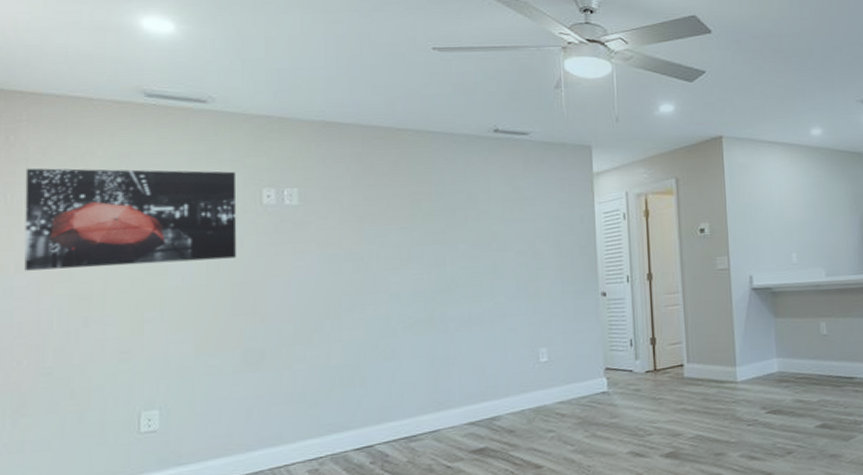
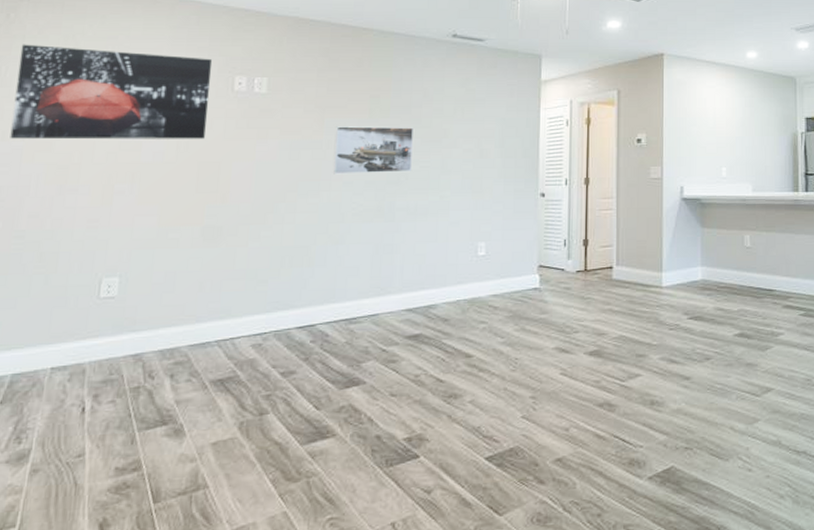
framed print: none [377,231,461,287] -> present [333,126,413,175]

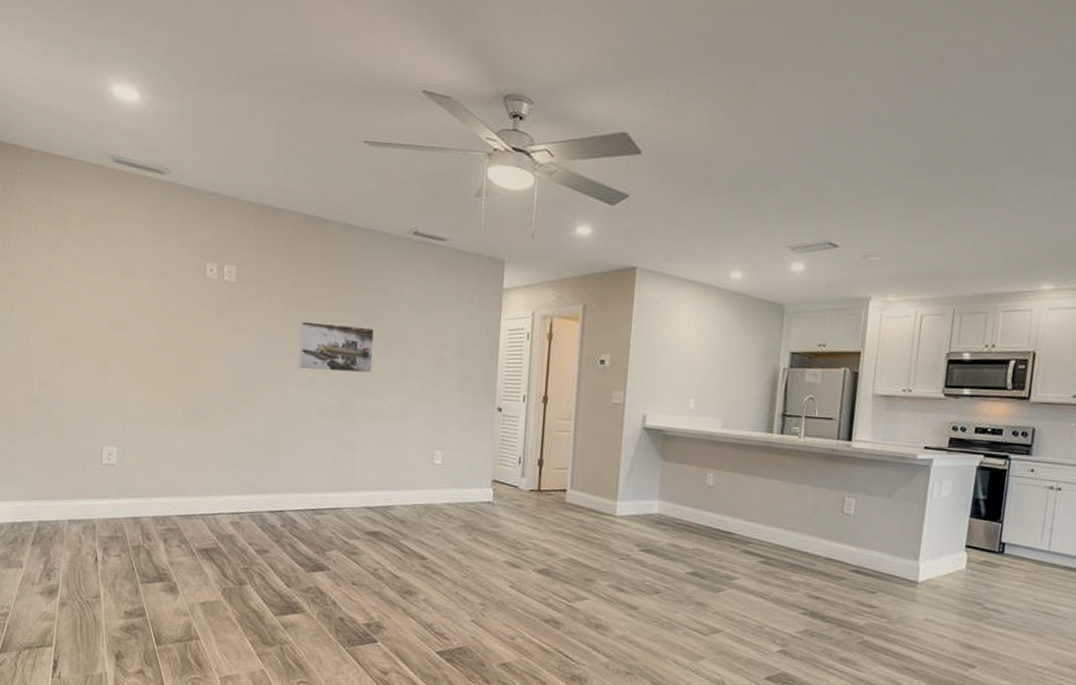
wall art: present [10,44,213,140] -> none [18,217,186,324]

